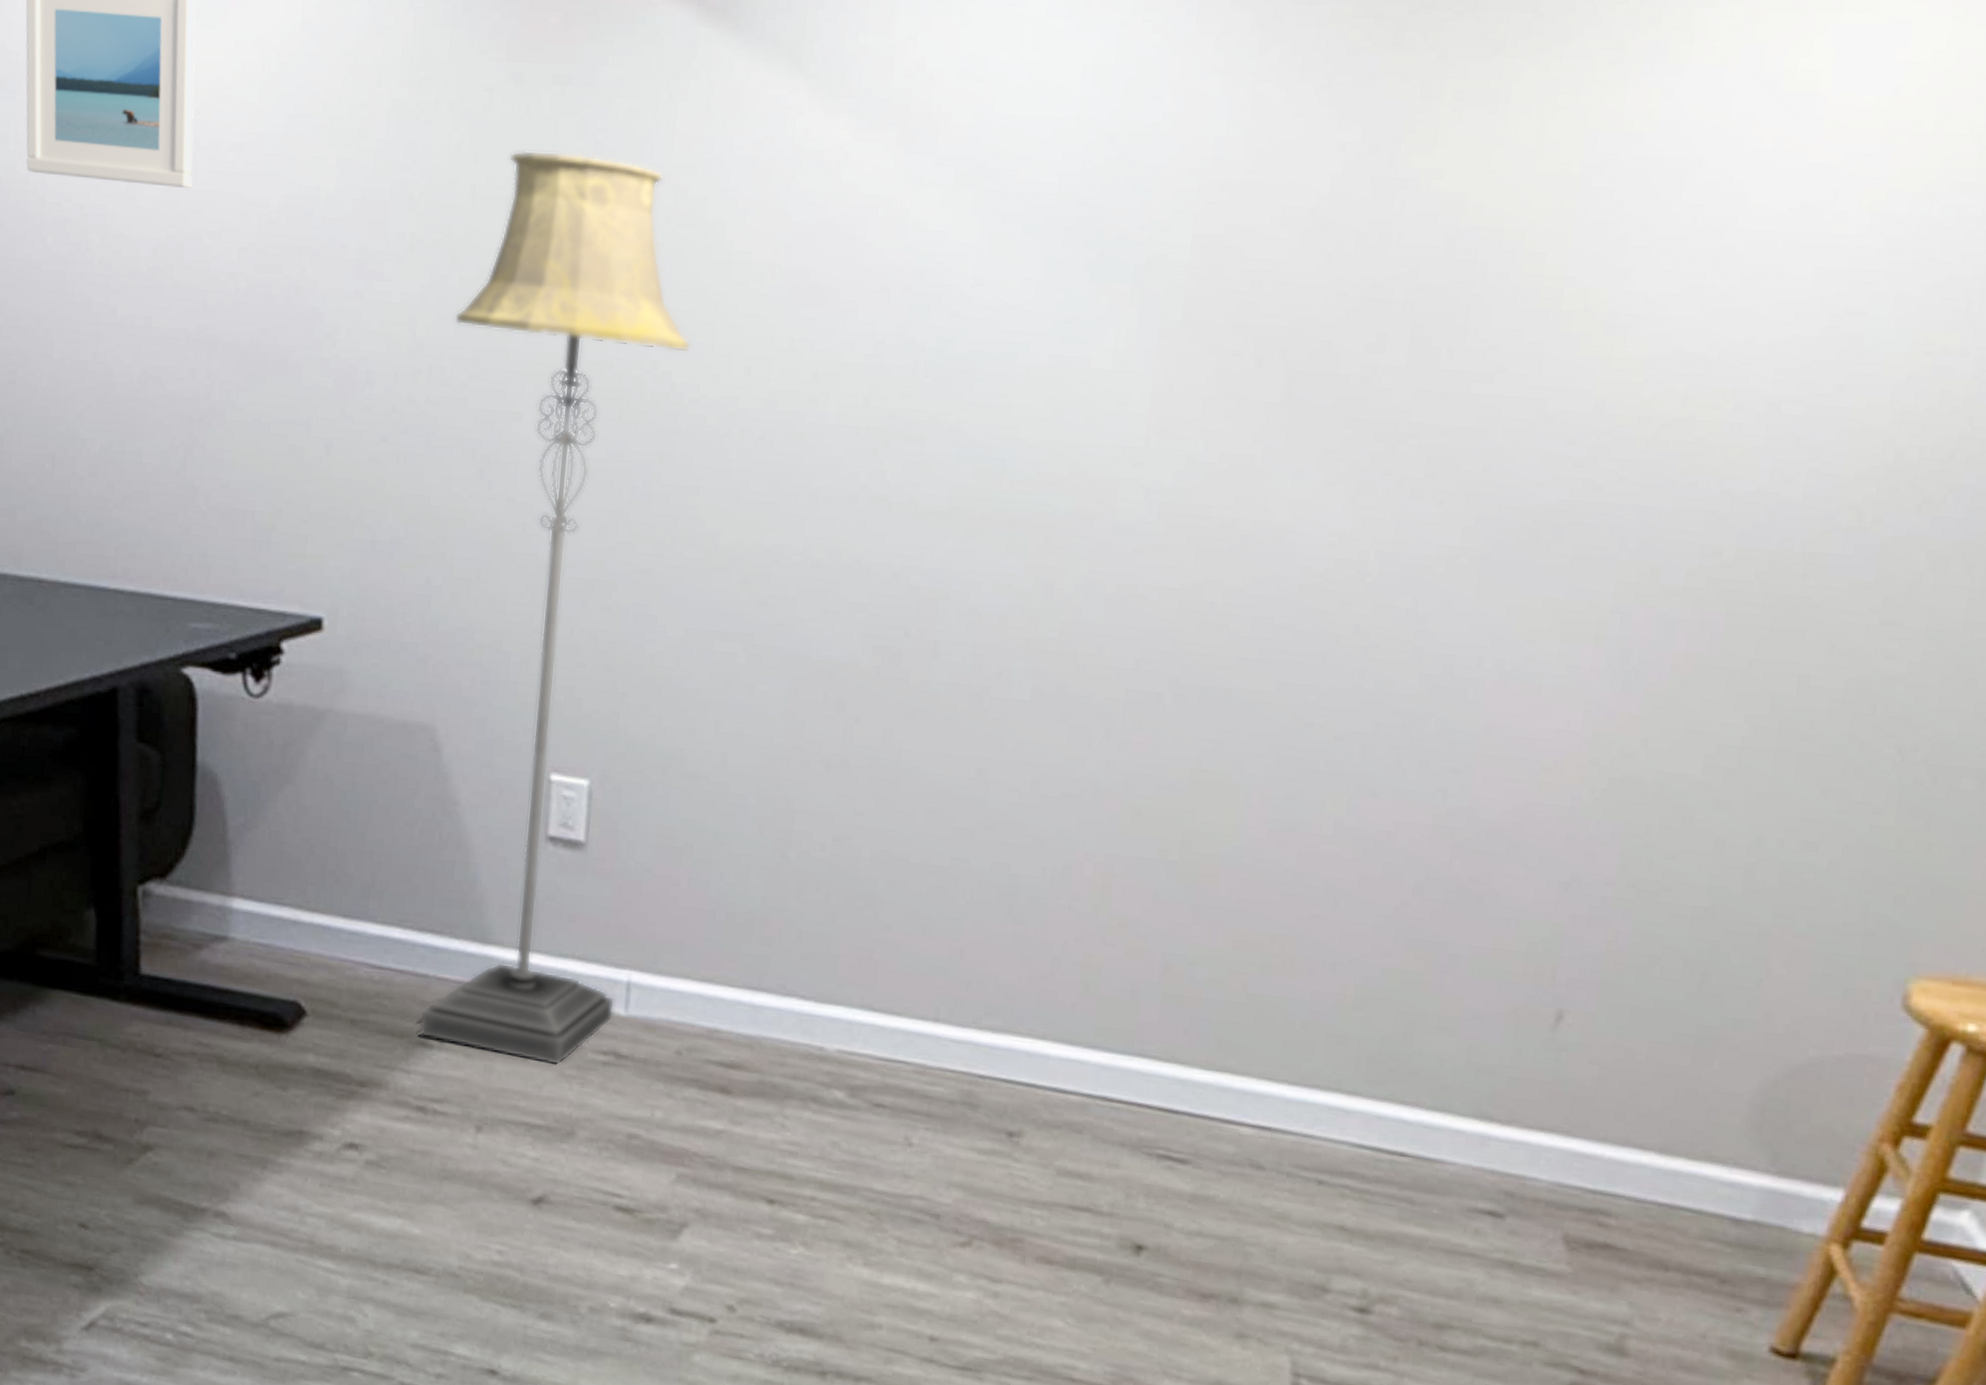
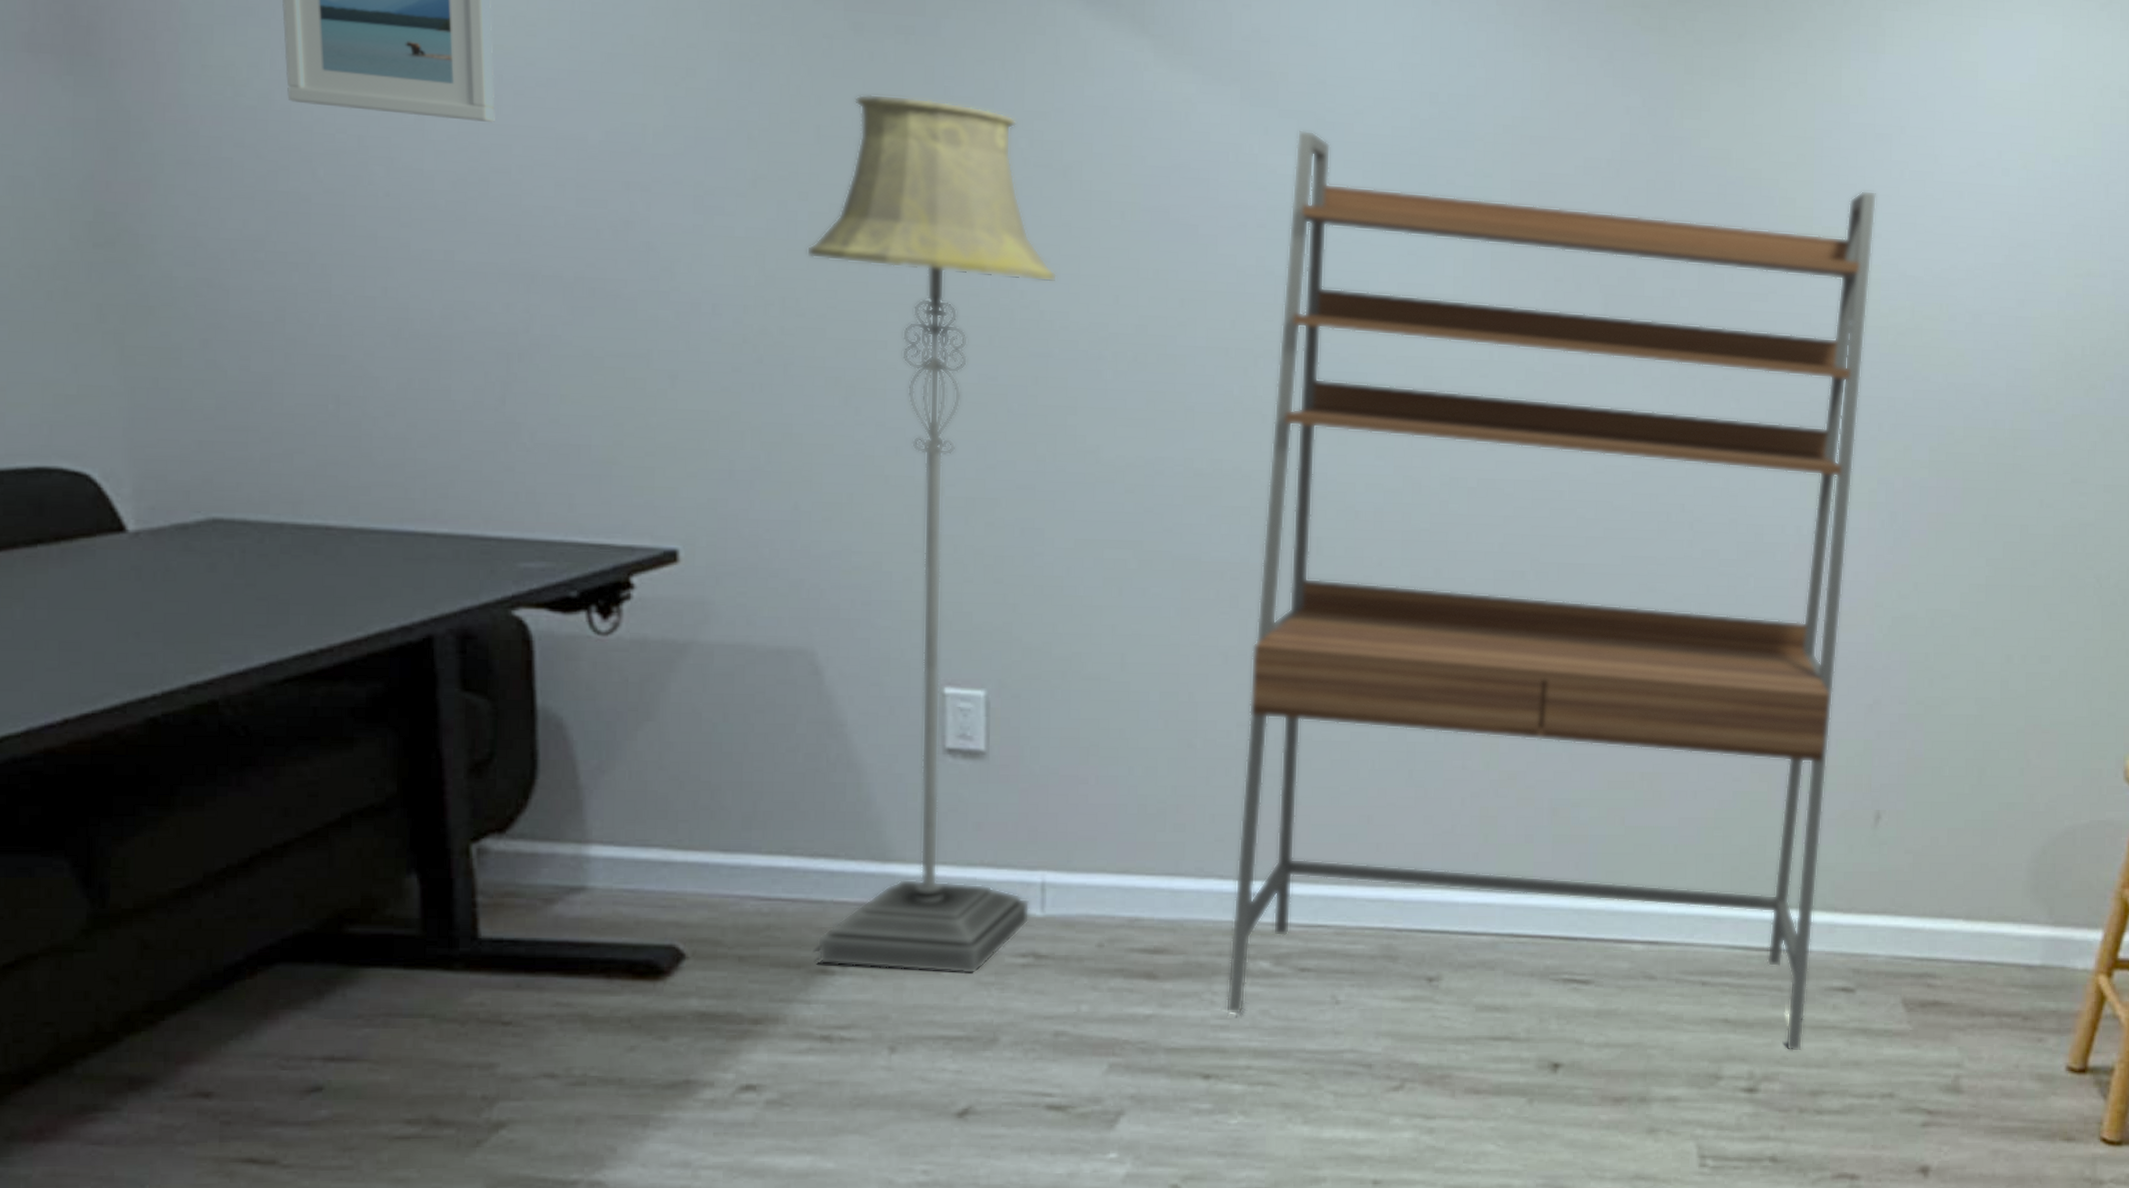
shelving unit: none [795,179,1656,1277] -> present [1225,130,1877,1052]

